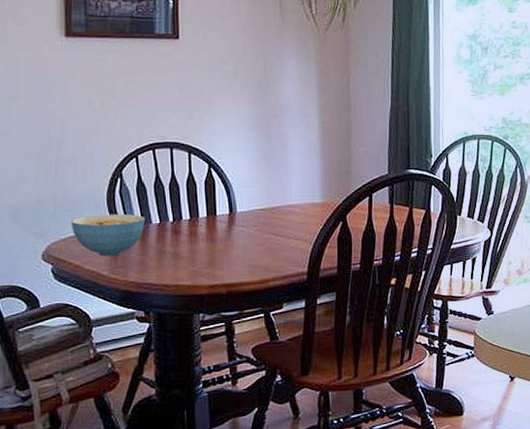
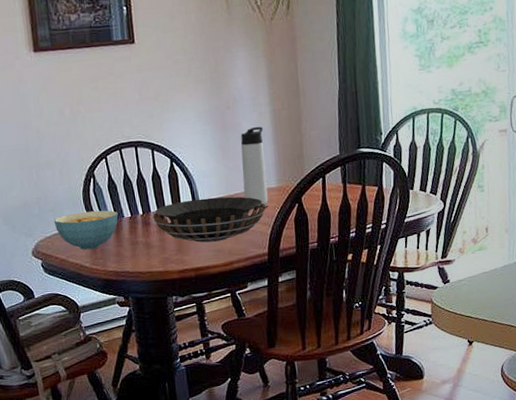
decorative bowl: none [184,208,311,257] -> present [153,196,269,243]
thermos bottle: none [285,137,311,222] -> present [240,126,268,207]

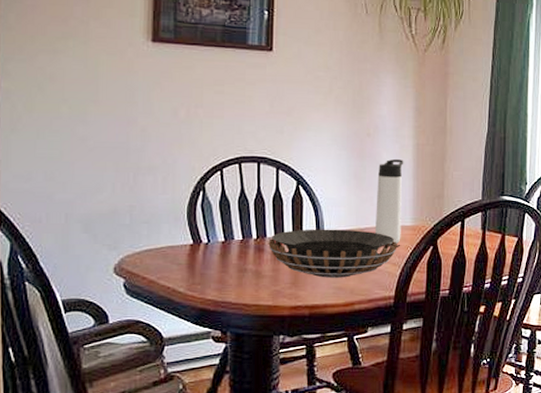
cereal bowl: present [54,210,118,250] -> none [147,228,228,272]

